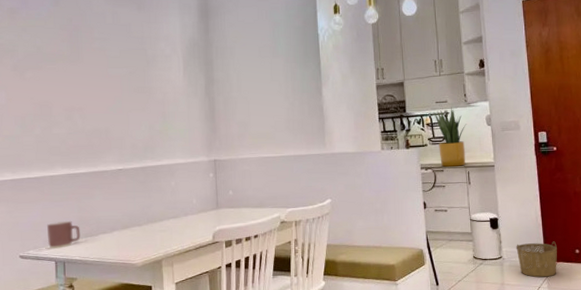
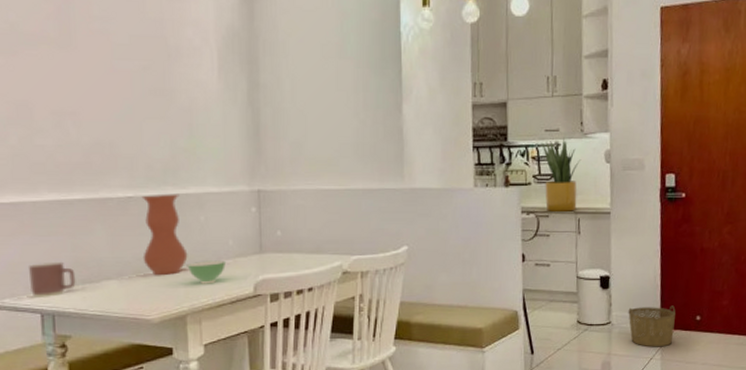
vase: none [128,165,163,230] -> present [141,194,188,276]
bowl: none [162,215,192,235] -> present [187,260,227,284]

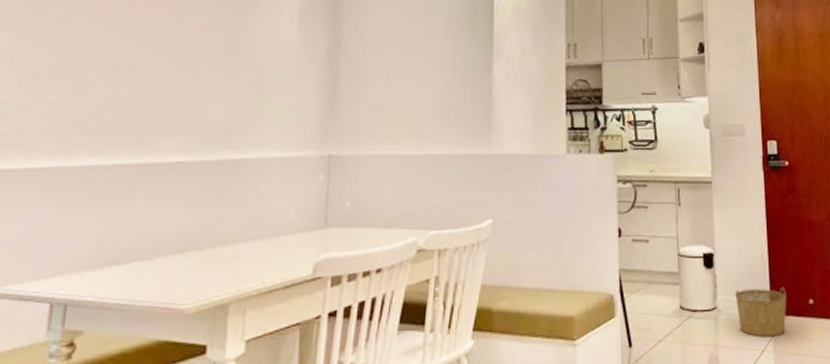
mug: present [27,261,76,297] -> none [43,238,102,283]
vase: present [141,194,188,276] -> none [185,159,240,256]
bowl: present [187,260,227,284] -> none [237,236,285,265]
planter: present [542,137,582,213] -> none [638,101,680,182]

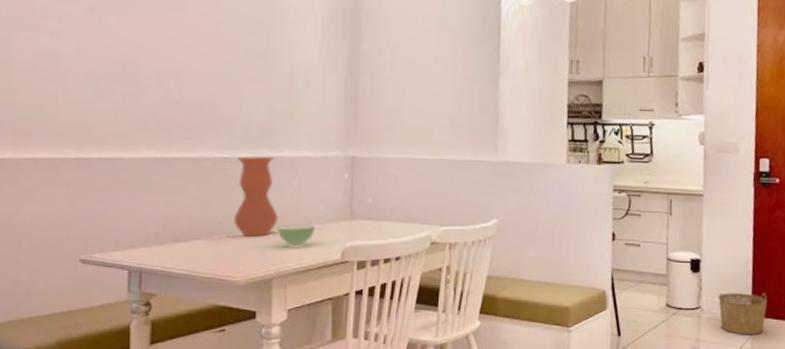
vase: none [185,159,240,256] -> present [233,156,278,238]
bowl: none [237,236,285,265] -> present [276,224,316,248]

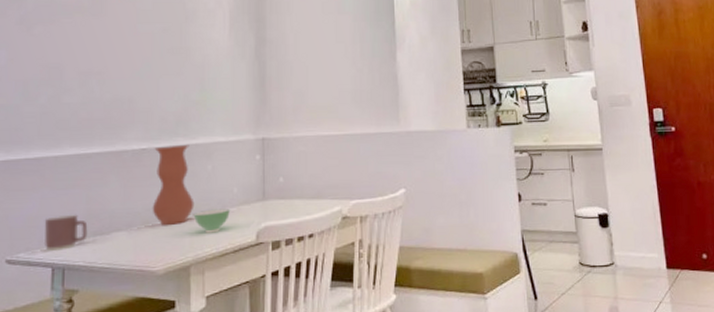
mug: none [119,218,166,254] -> present [44,214,88,251]
basket: present [718,292,768,336] -> none [631,243,681,290]

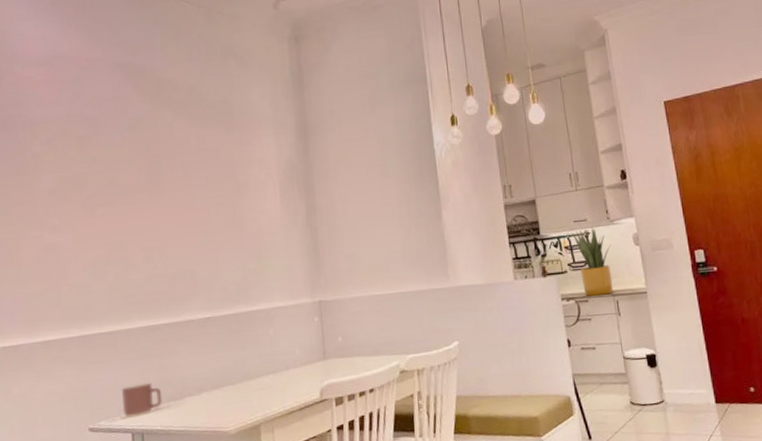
vase: present [152,144,195,226] -> none [218,311,260,389]
bowl: present [193,208,231,233] -> none [259,369,295,394]
planter: none [529,77,569,151] -> present [572,226,614,297]

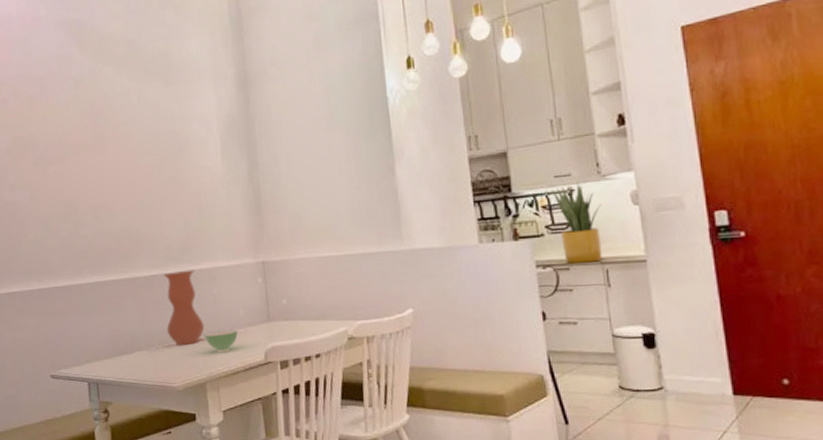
mug: present [121,382,162,418] -> none [77,335,114,368]
vase: none [218,311,260,389] -> present [163,270,205,347]
bowl: none [259,369,295,394] -> present [204,330,239,353]

